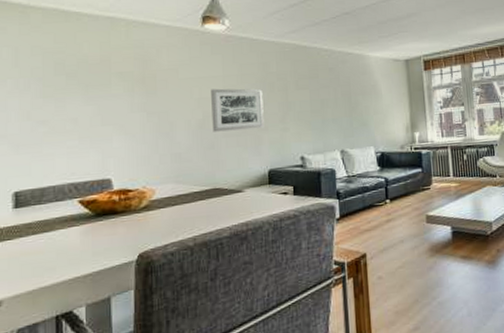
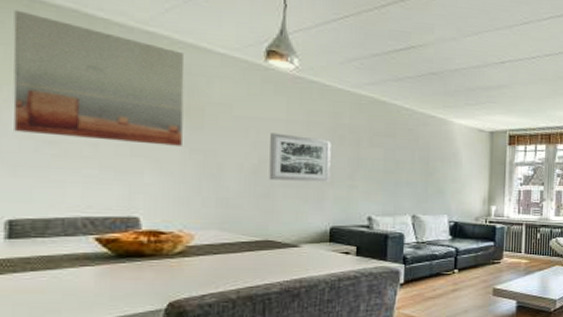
wall art: none [13,16,141,117] -> present [13,9,185,146]

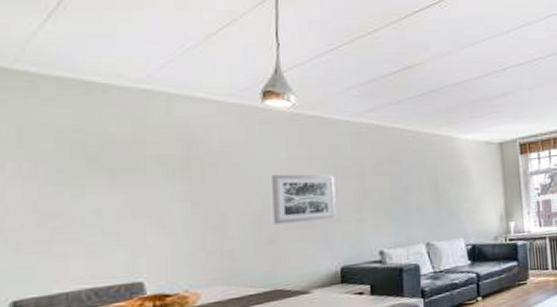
wall art: present [13,9,185,146] -> none [15,87,183,209]

